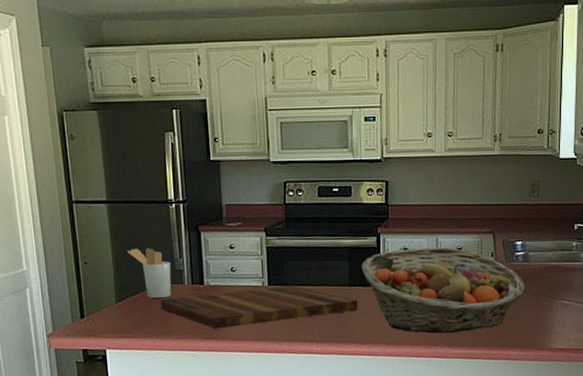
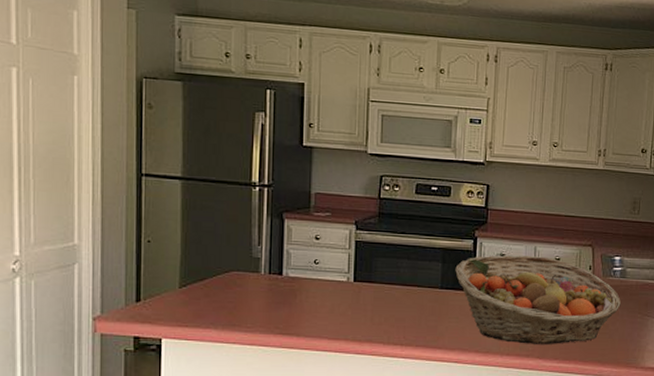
utensil holder: present [127,248,172,298] -> none [199,230,248,286]
cutting board: present [160,286,358,329] -> none [230,283,449,324]

